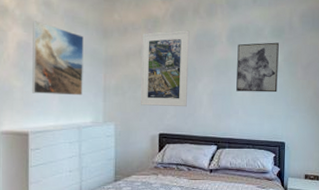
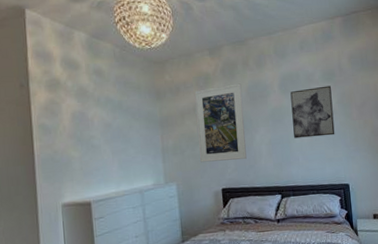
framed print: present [32,21,84,96] -> none [85,90,142,162]

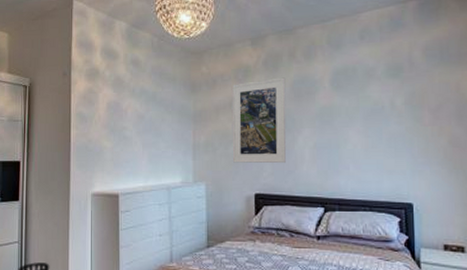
wall art: present [290,85,335,139] -> none [344,83,398,144]

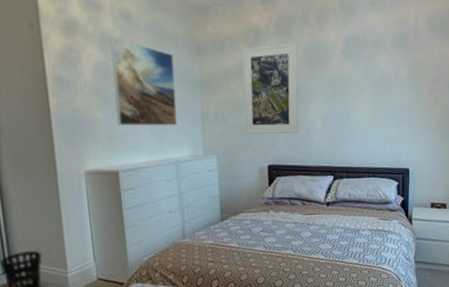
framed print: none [122,80,172,155] -> present [110,38,177,126]

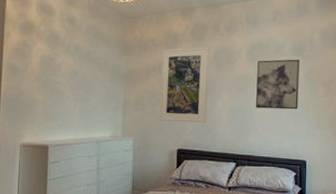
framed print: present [110,38,177,126] -> none [53,36,105,110]
wall art: none [354,53,402,113] -> present [256,59,299,110]

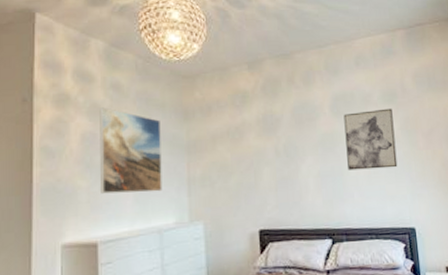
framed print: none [53,36,105,110] -> present [99,107,163,194]
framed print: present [159,46,210,123] -> none [230,103,290,197]

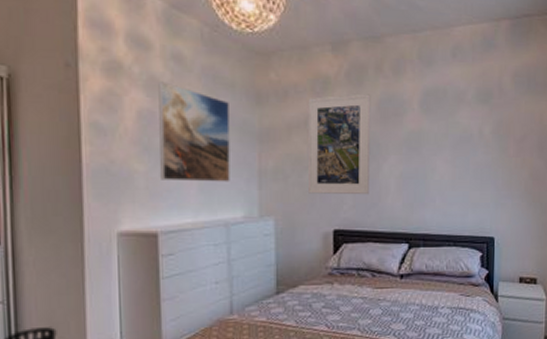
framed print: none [230,103,290,197] -> present [307,94,371,195]
wall art: present [343,108,398,171] -> none [432,109,486,174]

